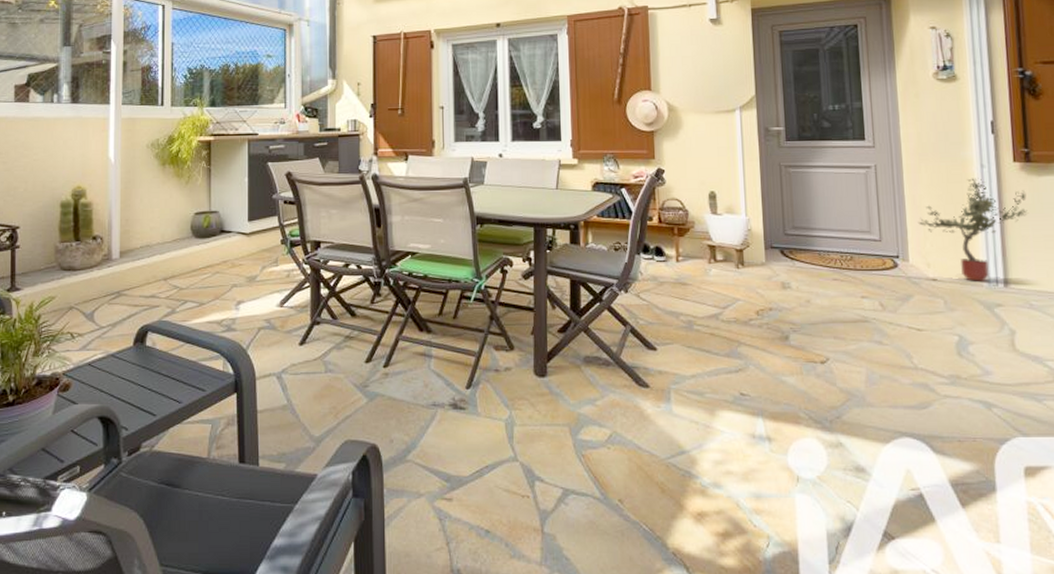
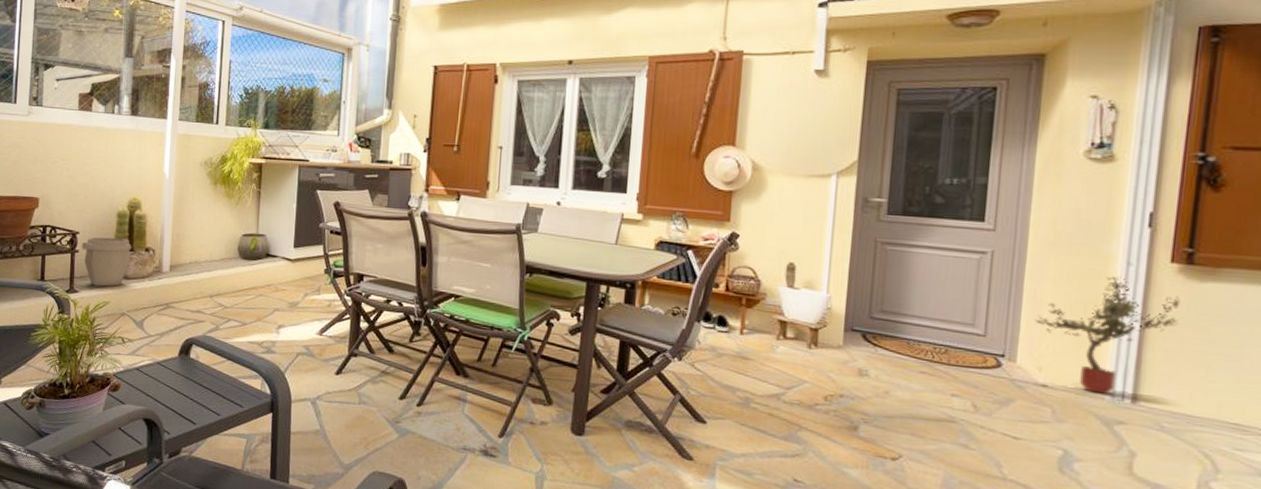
flowerpot: none [22,229,78,281] -> present [81,237,132,287]

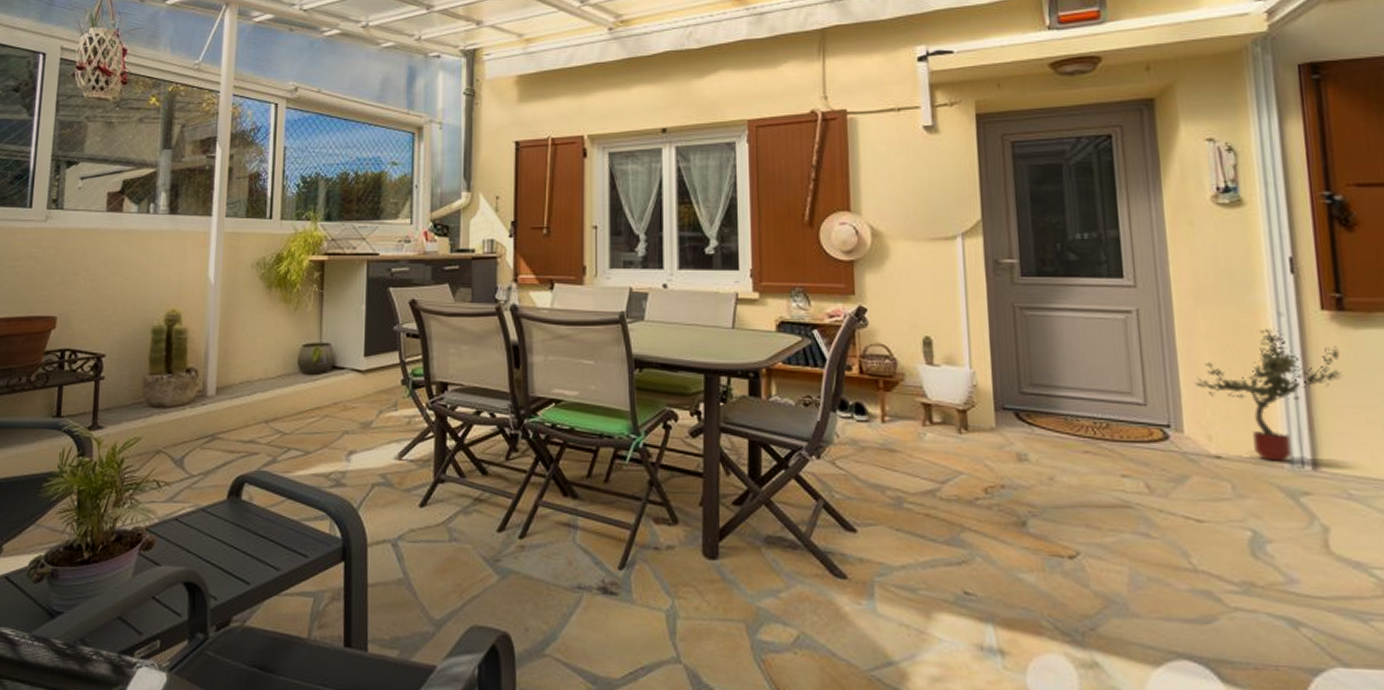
flowerpot: present [81,237,132,287] -> none [107,359,170,419]

